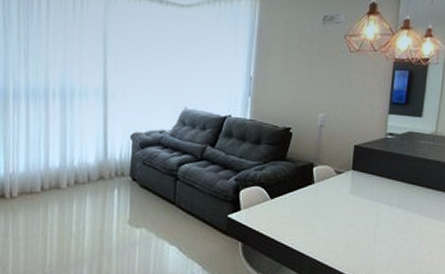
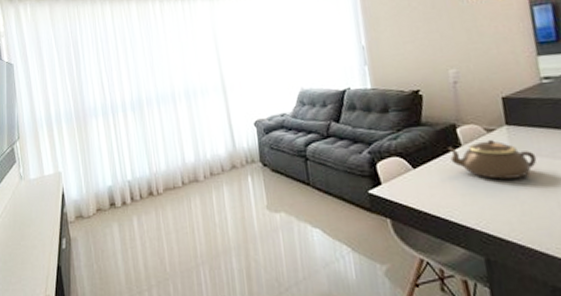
teapot: none [302,180,368,216] -> present [447,139,537,180]

